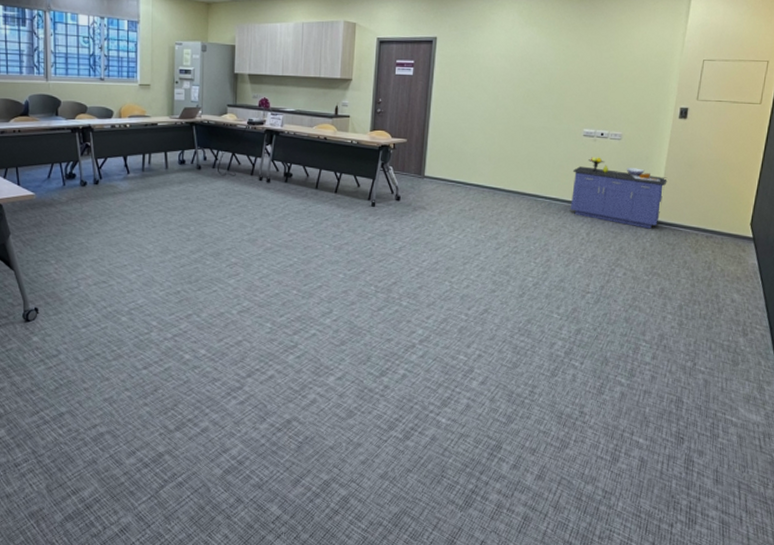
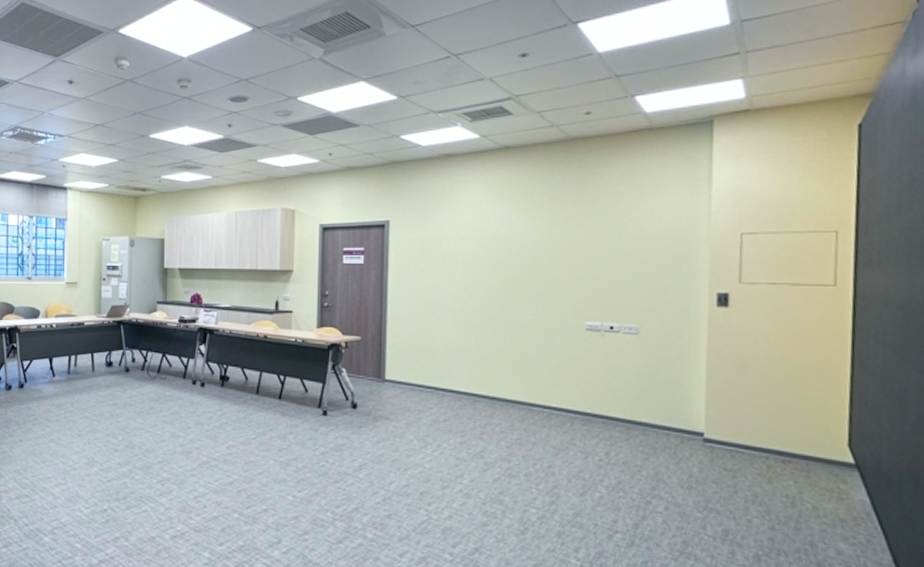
storage cabinet: present [571,157,668,229] -> none [576,356,712,449]

